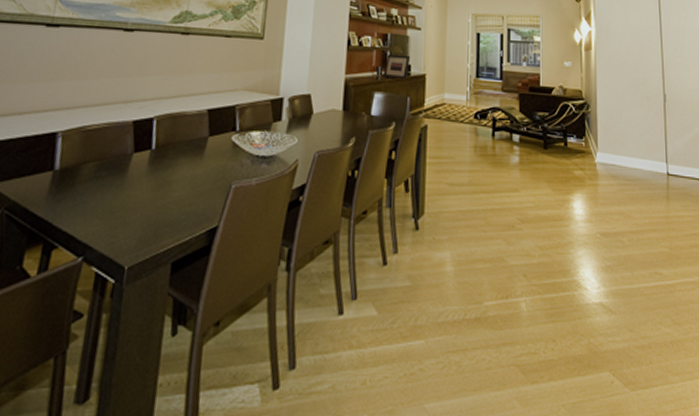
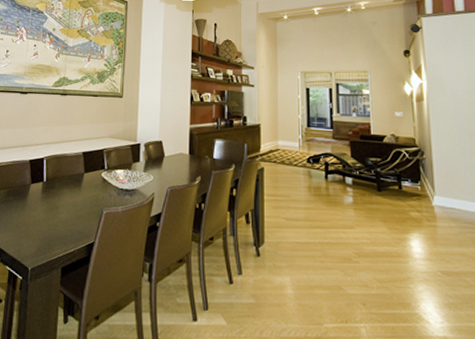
picture frame: present [383,54,411,80] -> none [222,107,246,129]

